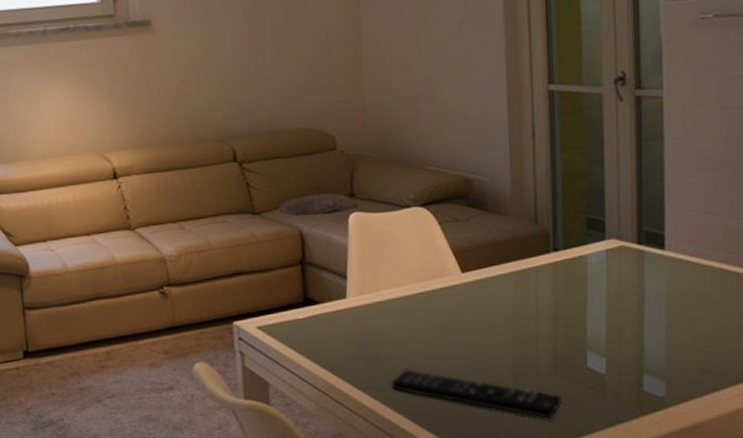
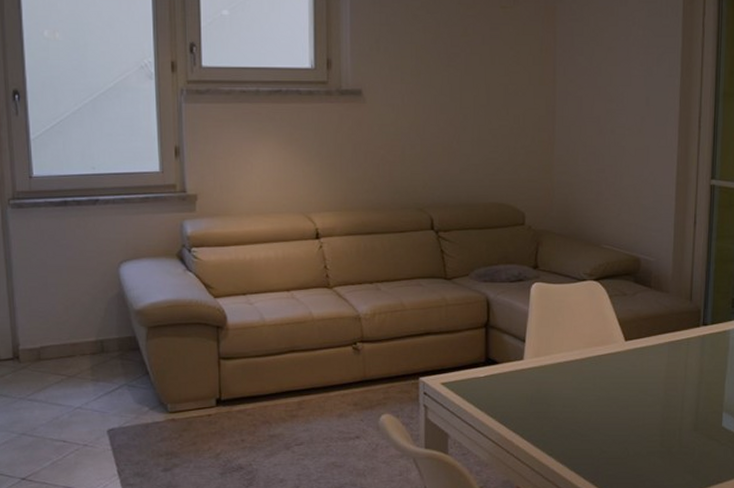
remote control: present [390,370,563,420] -> none [556,426,700,471]

